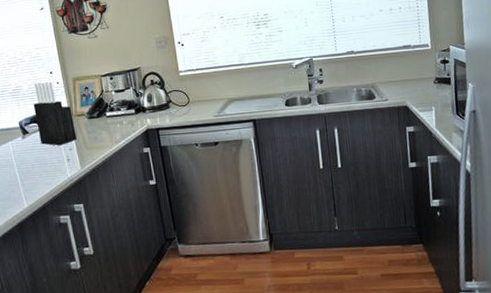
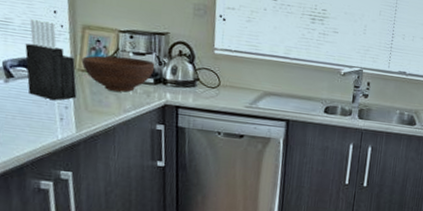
fruit bowl: none [76,94,134,127] -> present [81,55,155,92]

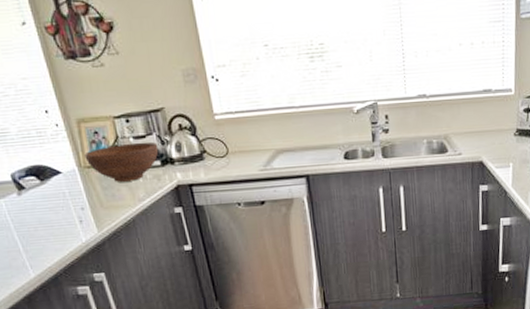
knife block: present [25,18,77,101] -> none [25,122,90,205]

